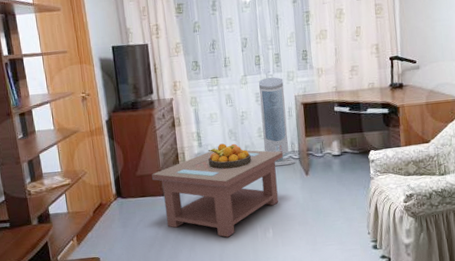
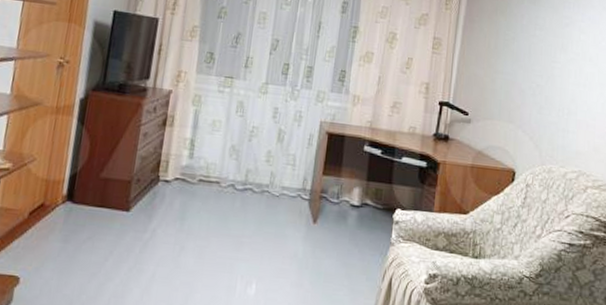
coffee table: present [152,149,284,237] -> none [119,166,292,284]
fruit bowl: present [208,143,251,169] -> none [196,160,251,195]
air purifier: present [258,77,295,167] -> none [268,92,311,206]

